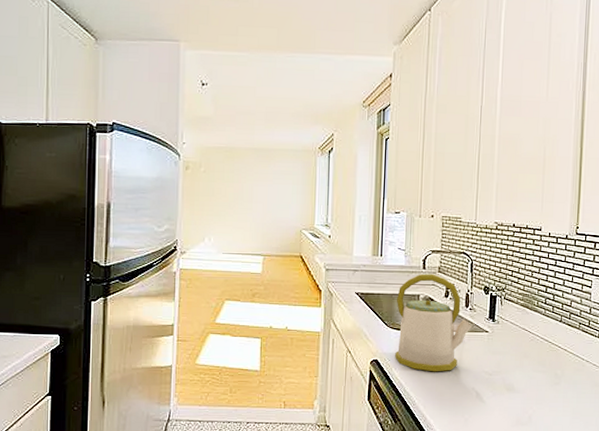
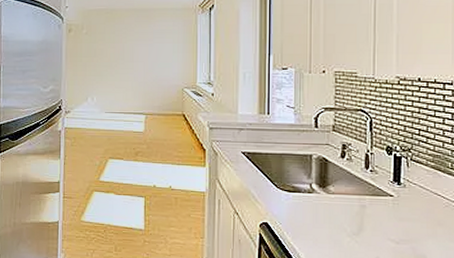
kettle: present [395,273,473,372] -> none [286,132,374,238]

